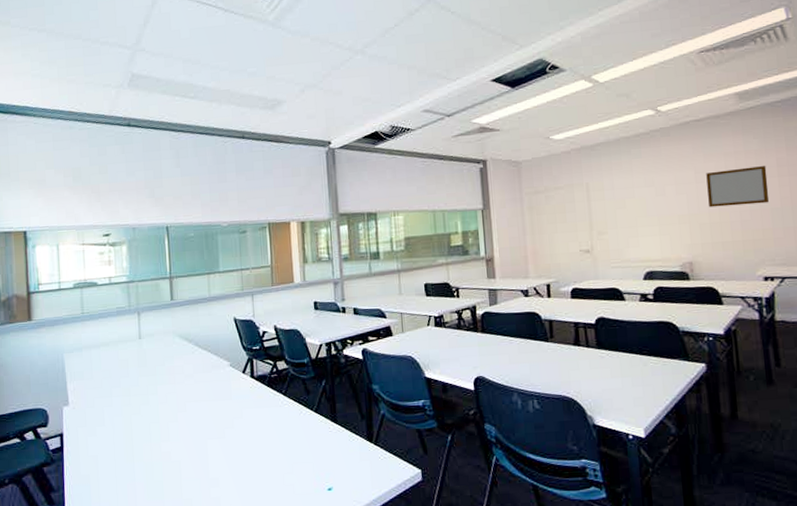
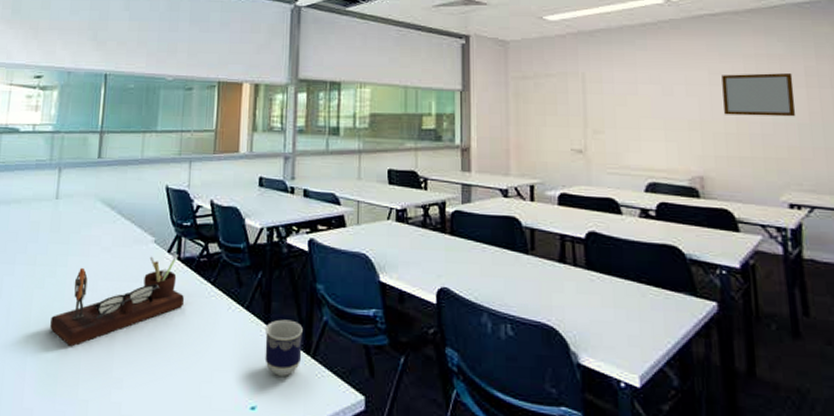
desk organizer: none [150,373,261,459] -> present [50,253,184,347]
cup: none [333,416,366,462] -> present [265,319,303,376]

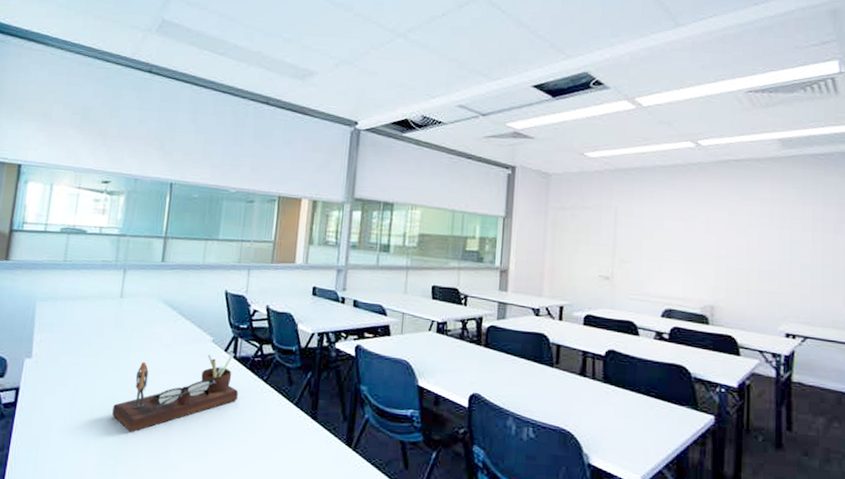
cup: present [265,319,303,376] -> none [310,415,346,466]
writing board: present [721,73,796,117] -> none [738,215,801,257]

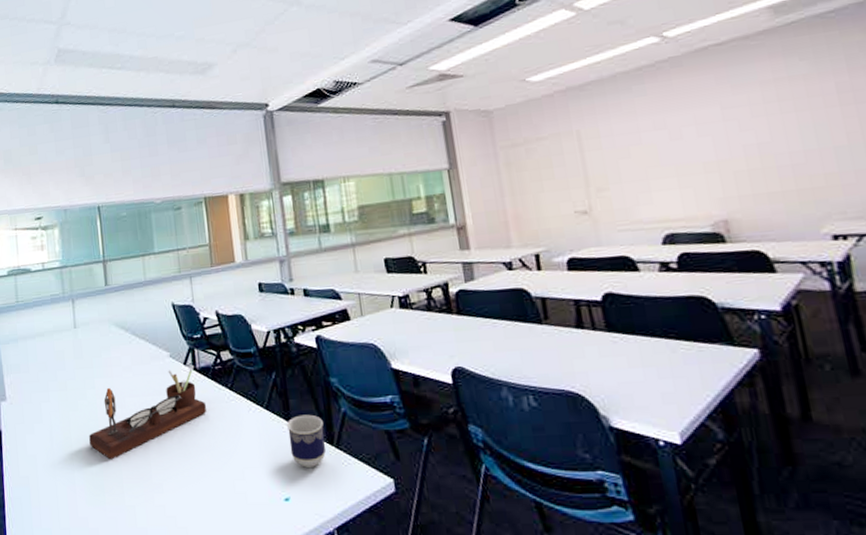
cup: none [310,415,346,466] -> present [287,414,326,468]

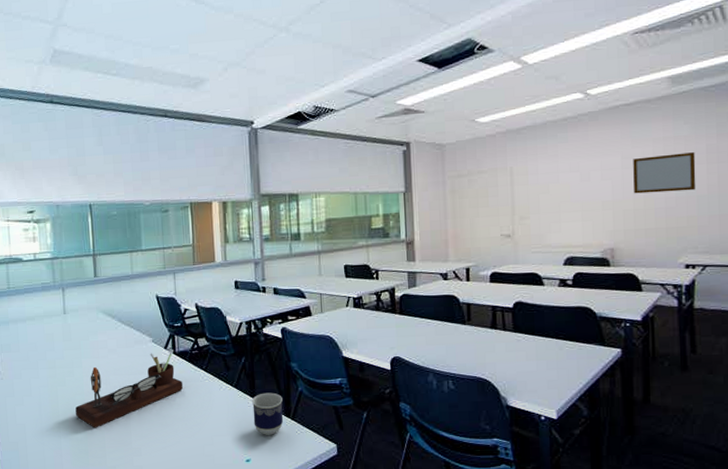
writing board: none [736,93,831,151] -> present [633,152,696,194]

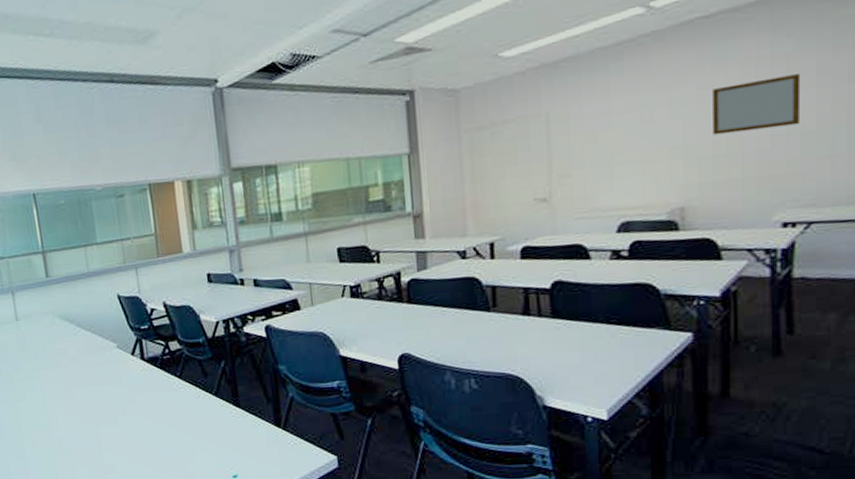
desk organizer: present [75,349,183,428] -> none [38,354,155,445]
cup: present [252,392,284,435] -> none [235,400,274,448]

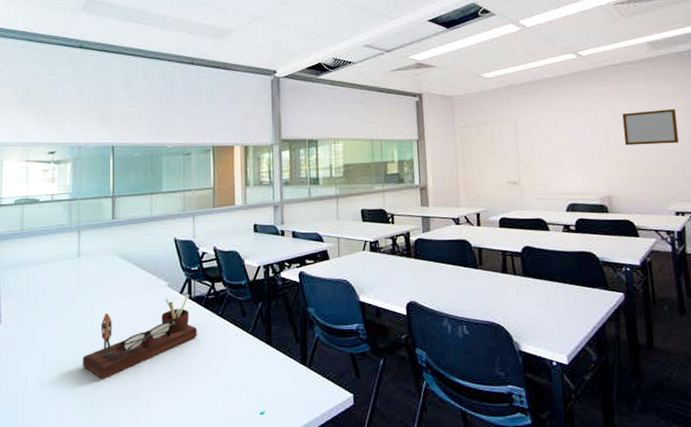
desk organizer: none [38,354,155,445] -> present [83,293,197,380]

